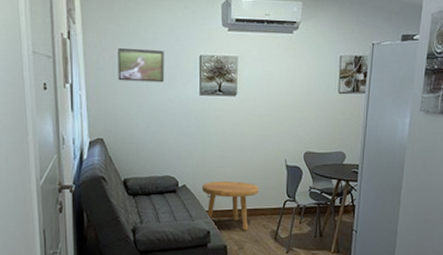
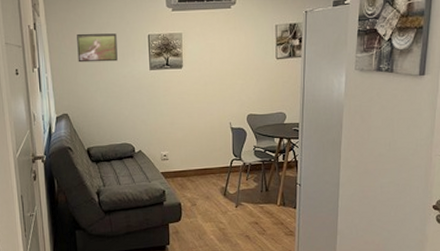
footstool: present [202,180,259,231] -> none [156,144,208,189]

